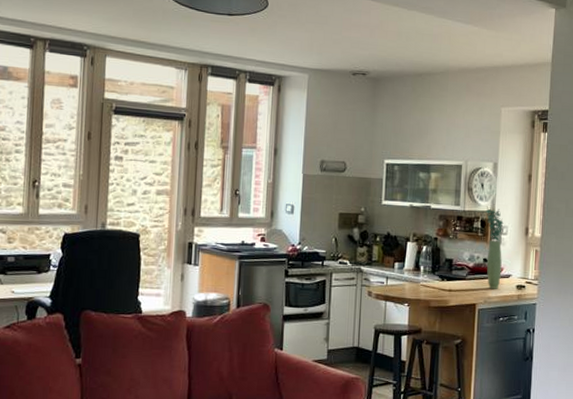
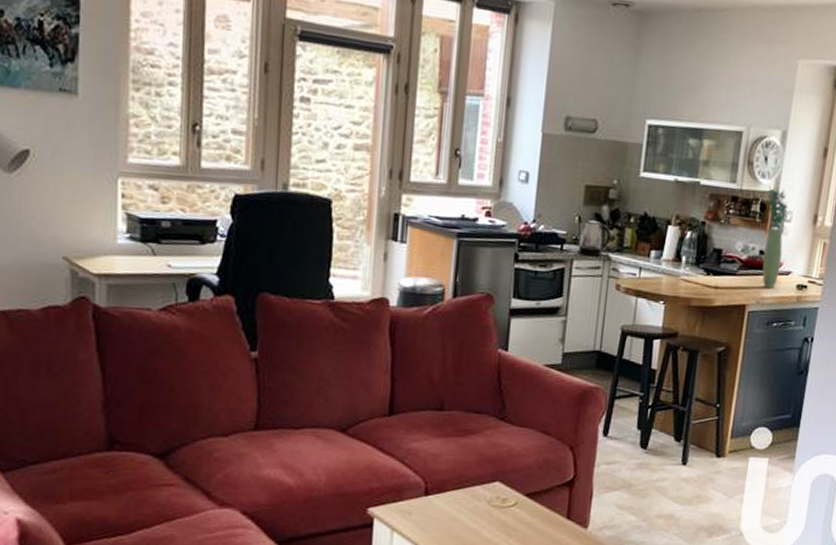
kettle: none [335,240,362,270] -> present [577,219,611,257]

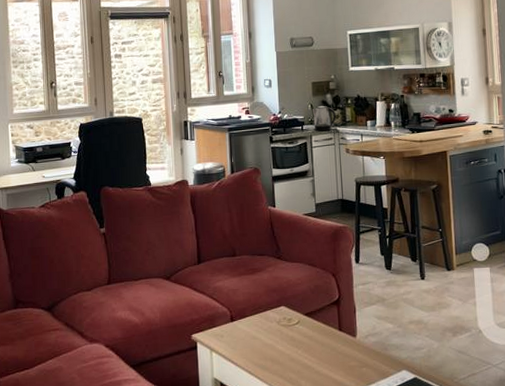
vase: present [762,185,788,288] -> none [446,62,468,136]

